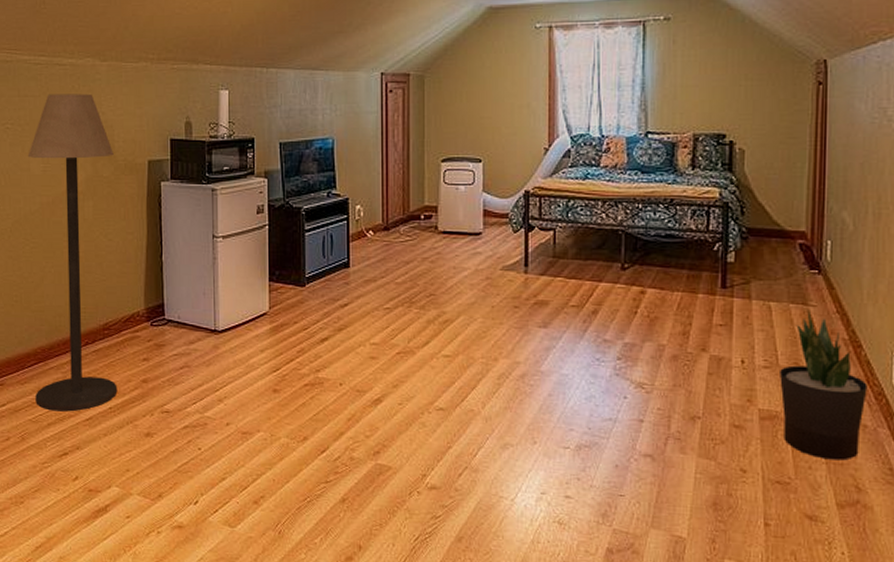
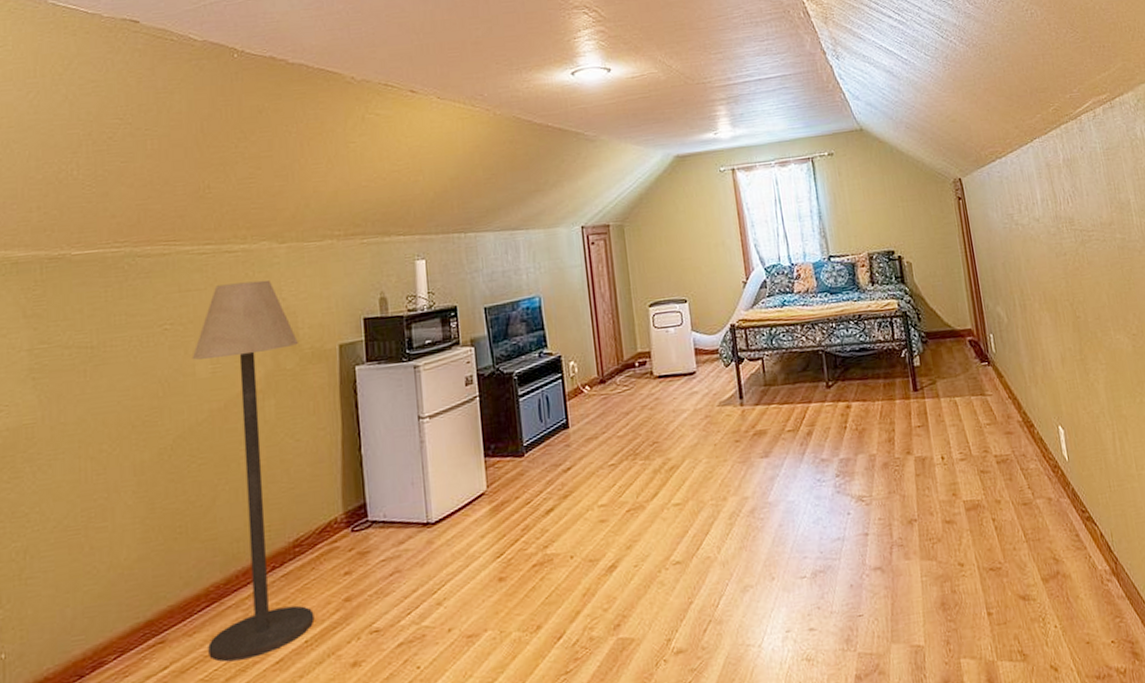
planter: present [780,310,868,461] -> none [974,399,1050,538]

